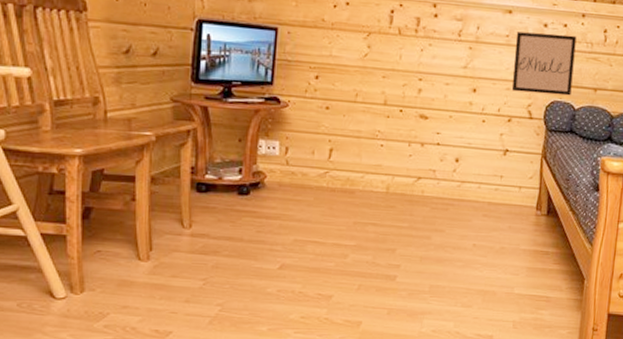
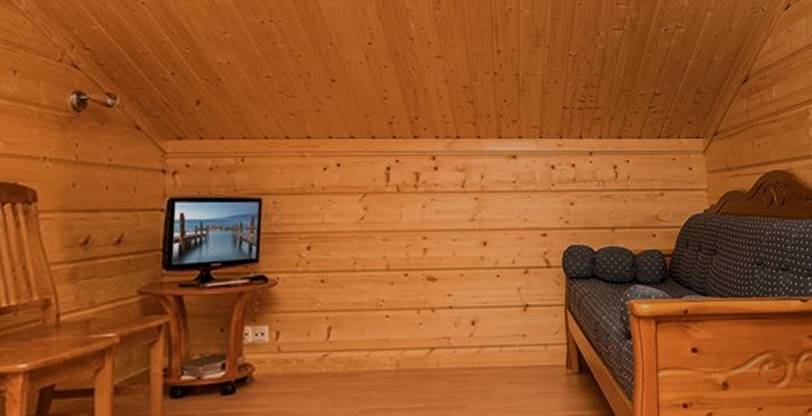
wall art: present [512,31,577,96] -> none [523,175,588,240]

